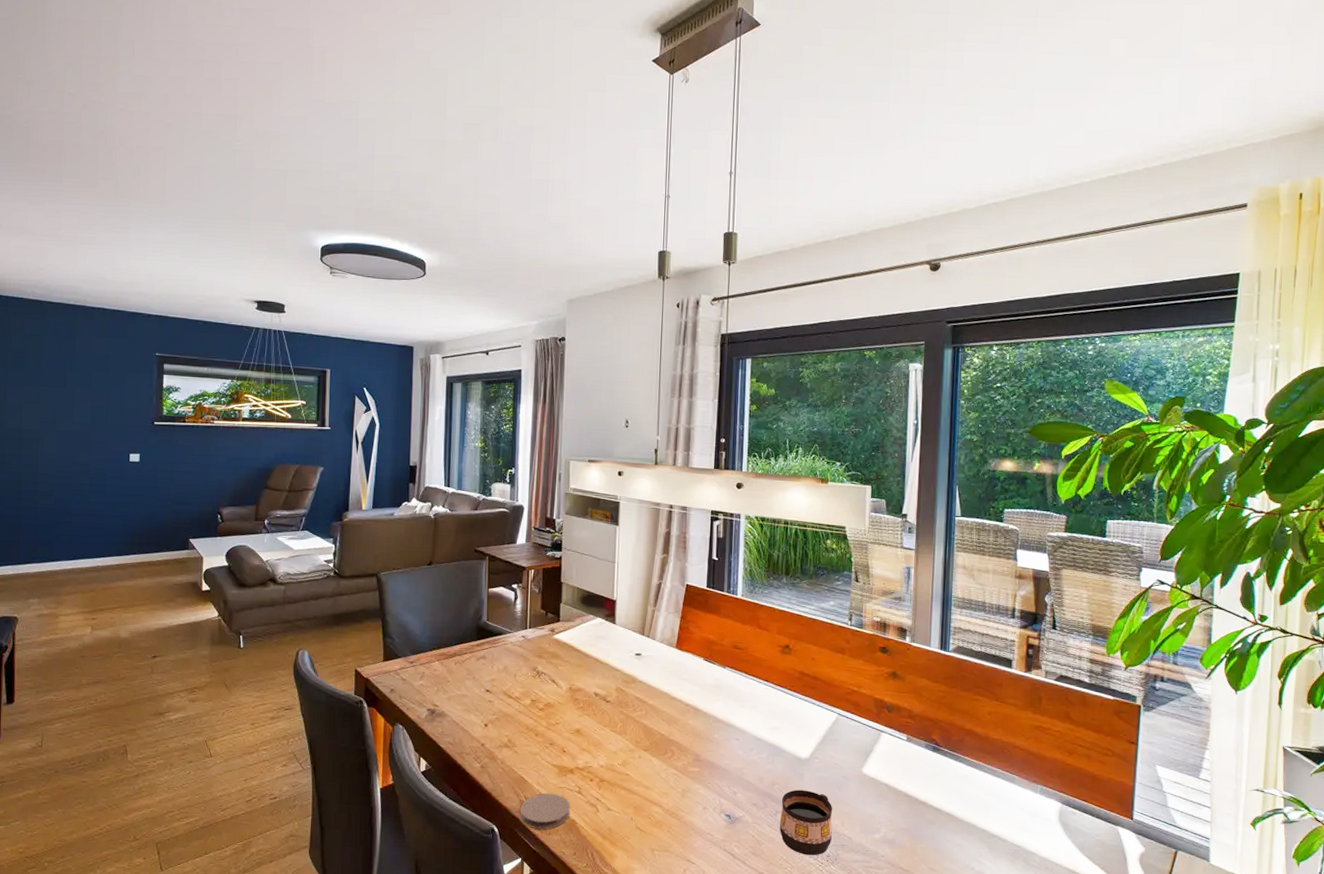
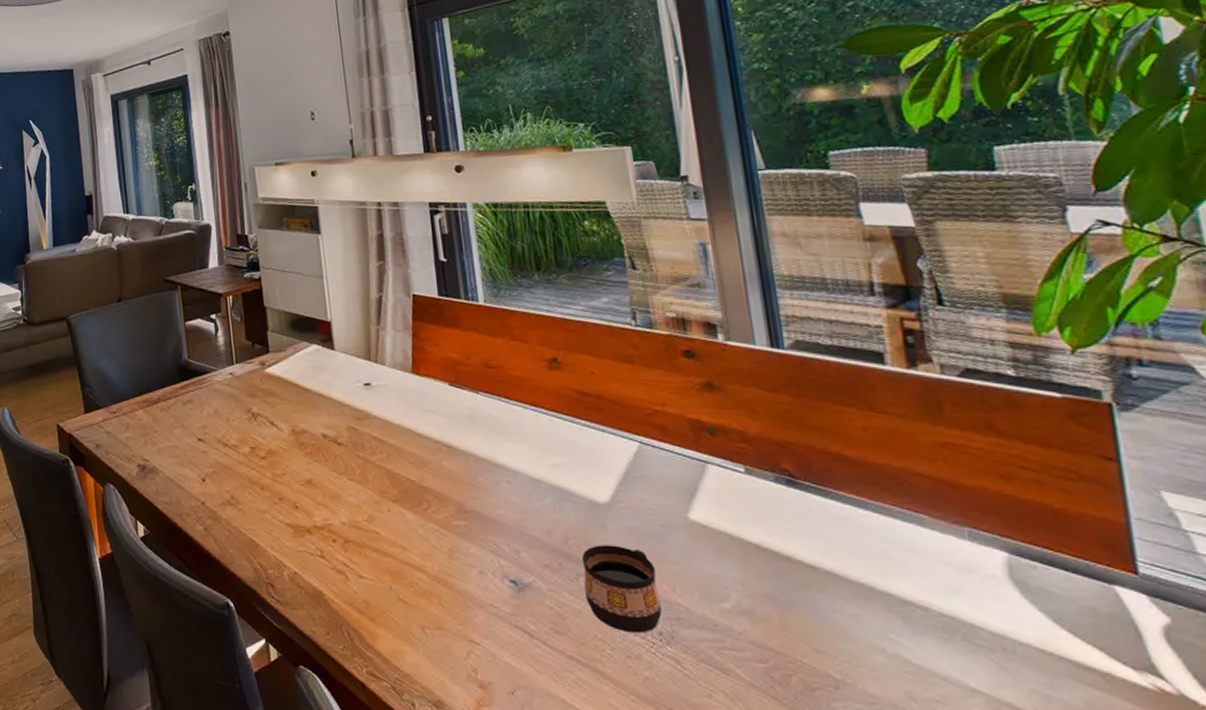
coaster: present [520,793,571,830] -> none [255,558,315,604]

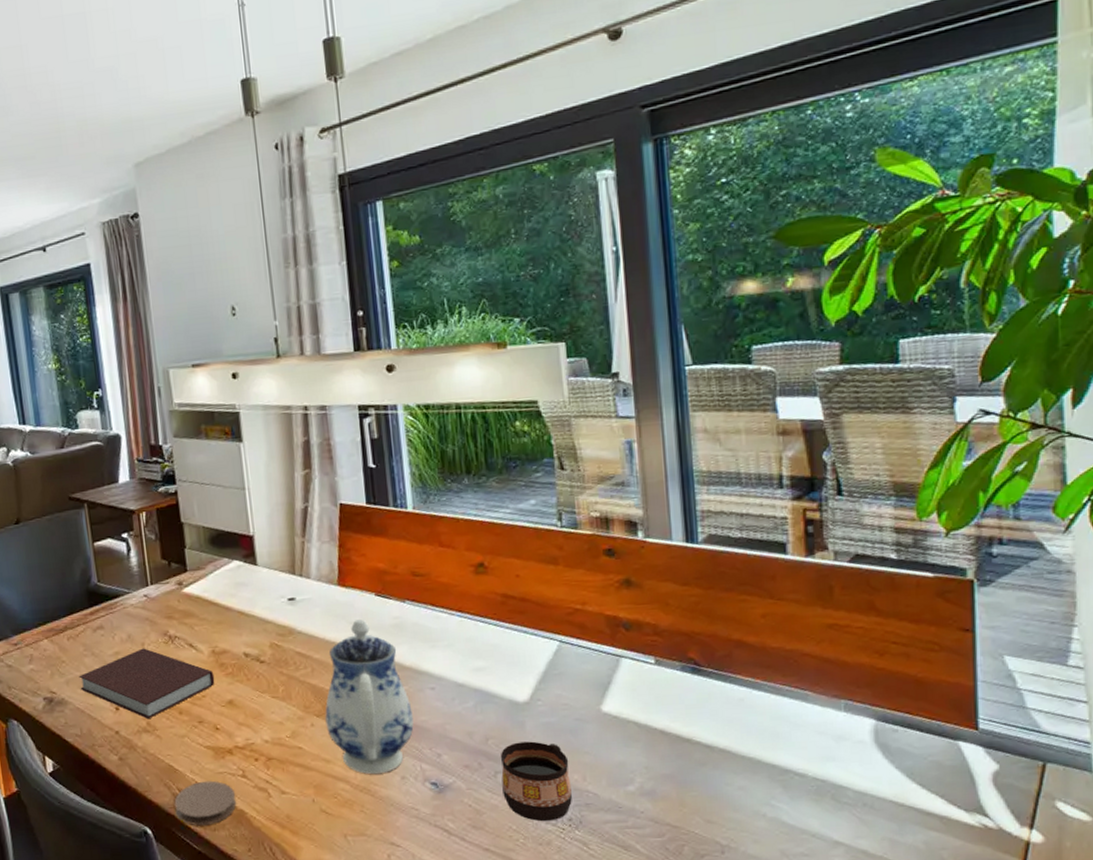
notebook: none [169,423,295,492] -> present [79,648,215,719]
coaster: none [255,558,315,604] -> present [174,780,237,826]
teapot: none [401,408,491,566] -> present [325,619,414,775]

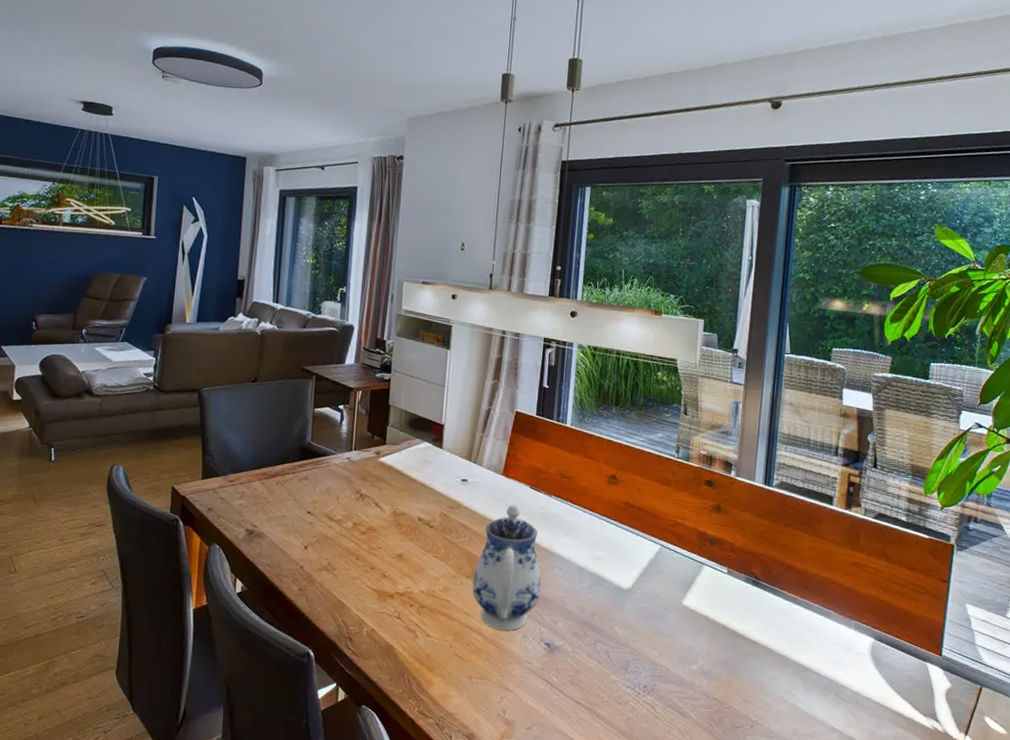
notebook: present [79,648,215,719] -> none [278,501,391,559]
coaster: present [174,780,237,826] -> none [336,617,389,655]
cup: present [500,741,572,822] -> none [598,620,652,686]

